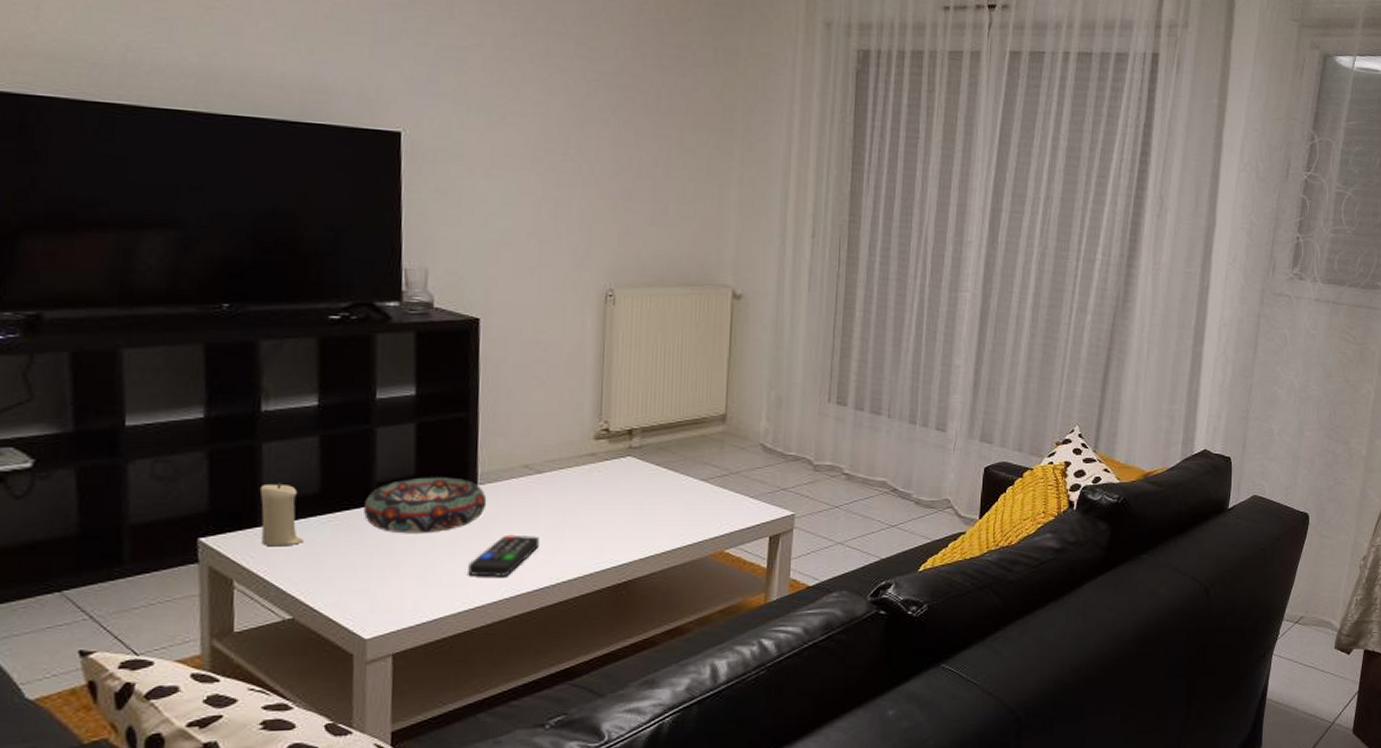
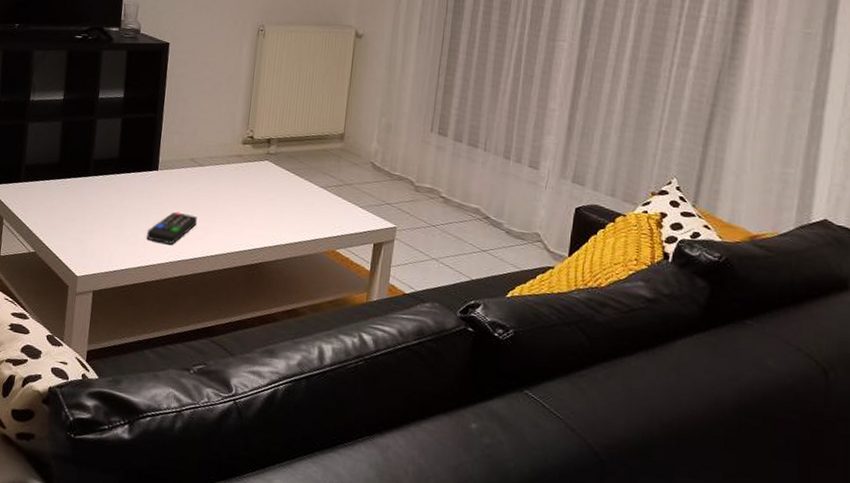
candle: present [259,482,303,547] -> none [22,151,46,199]
decorative bowl: present [363,477,487,534] -> none [84,159,164,203]

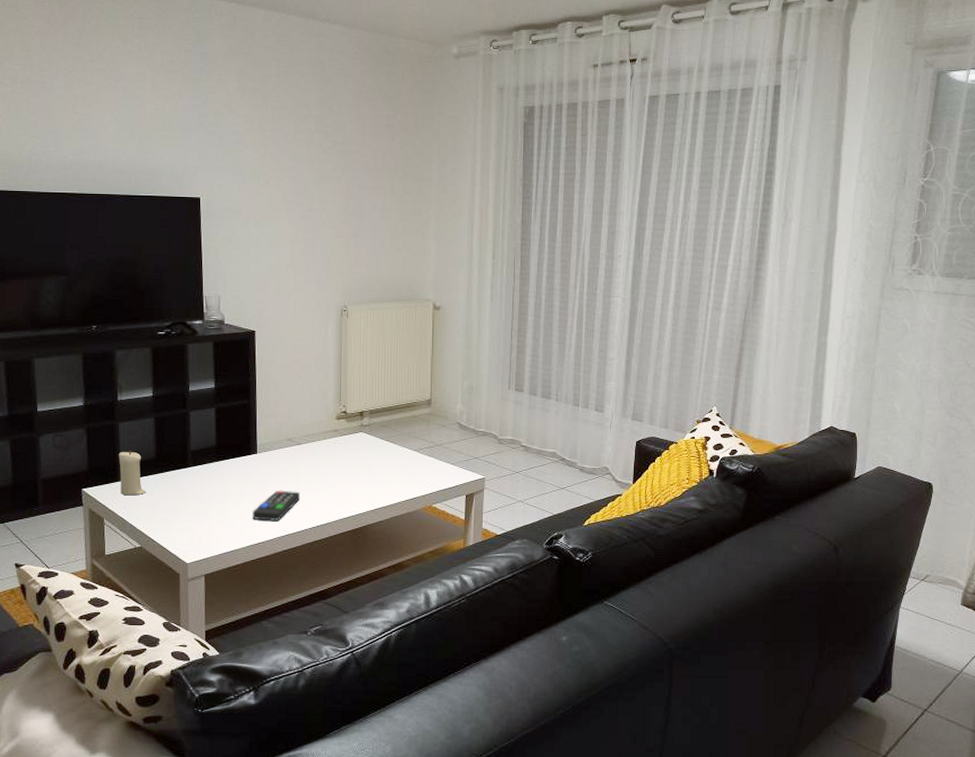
candle: none [22,151,46,199] -> present [118,450,146,496]

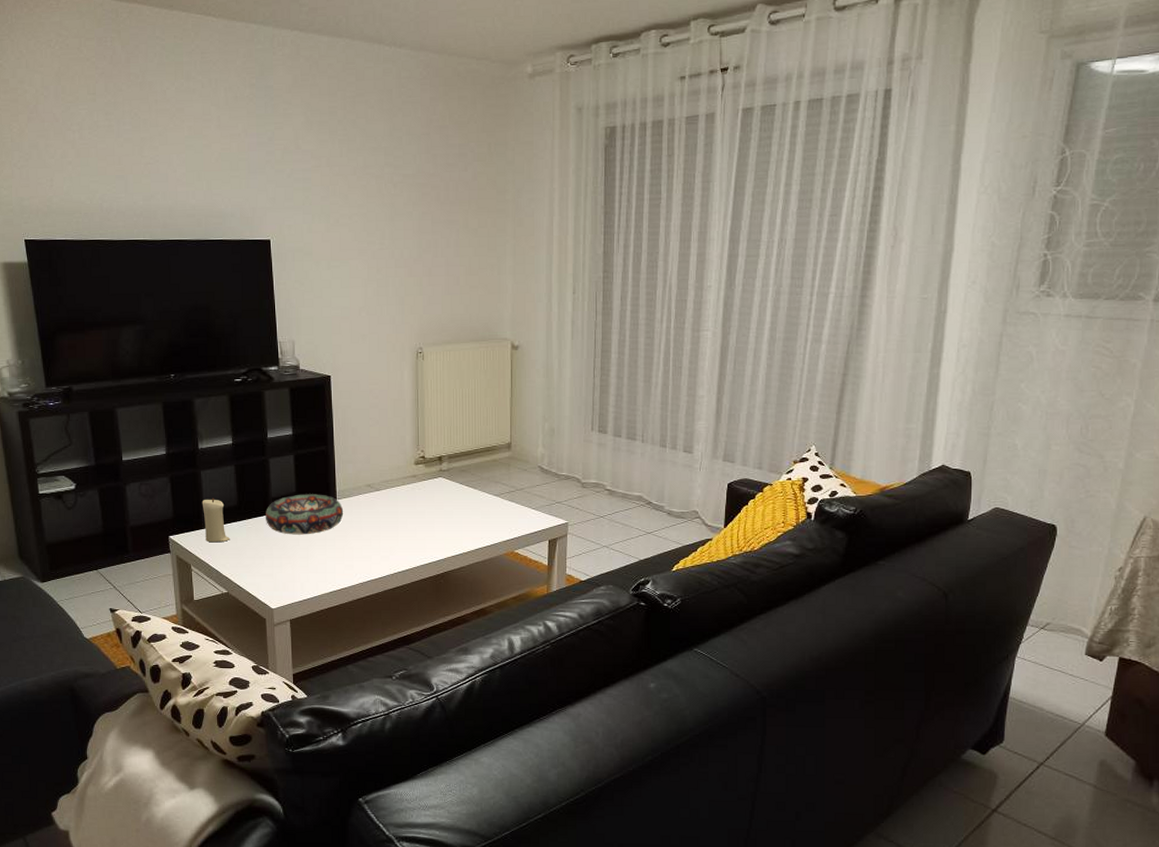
decorative bowl: none [183,447,264,488] -> present [265,494,344,535]
remote control: present [252,490,301,521] -> none [334,536,382,567]

